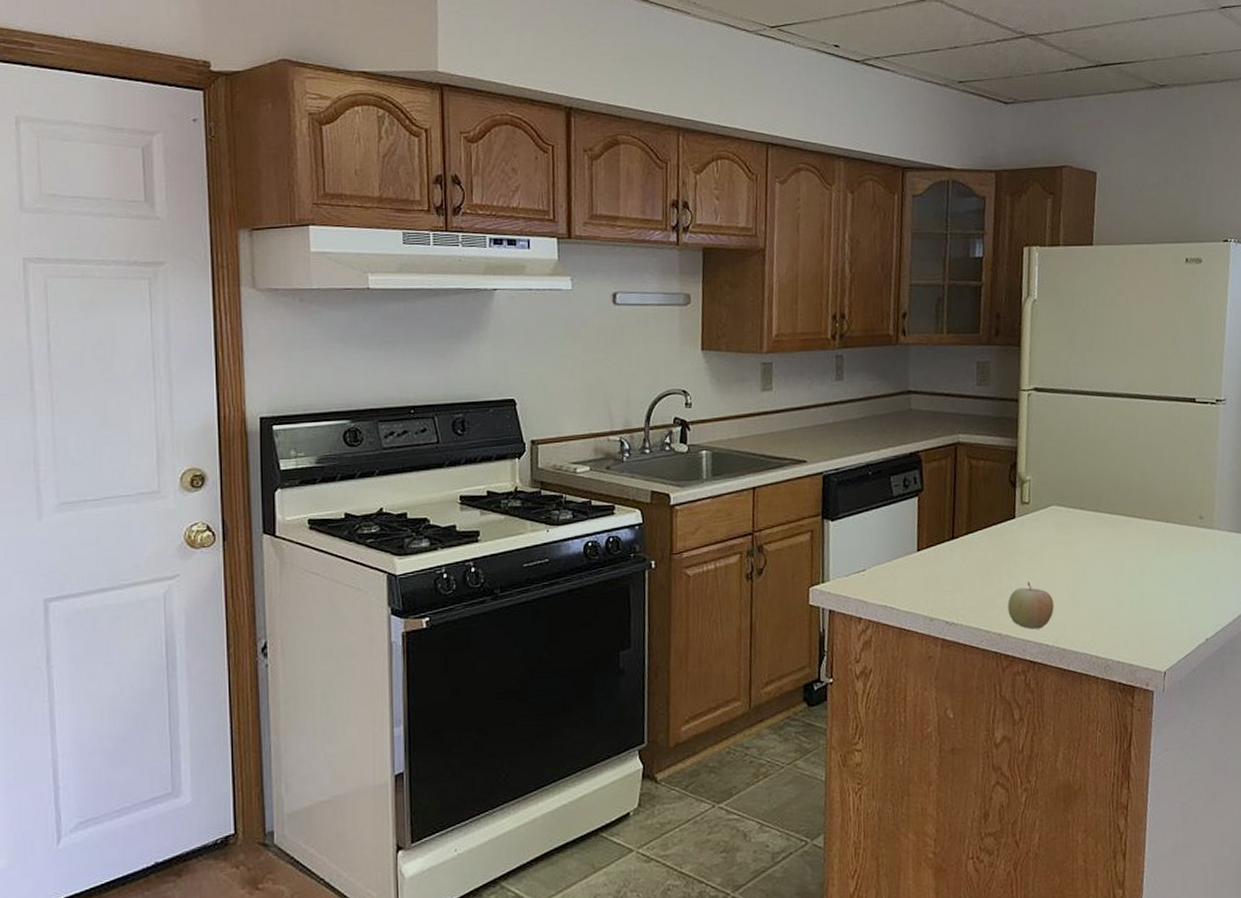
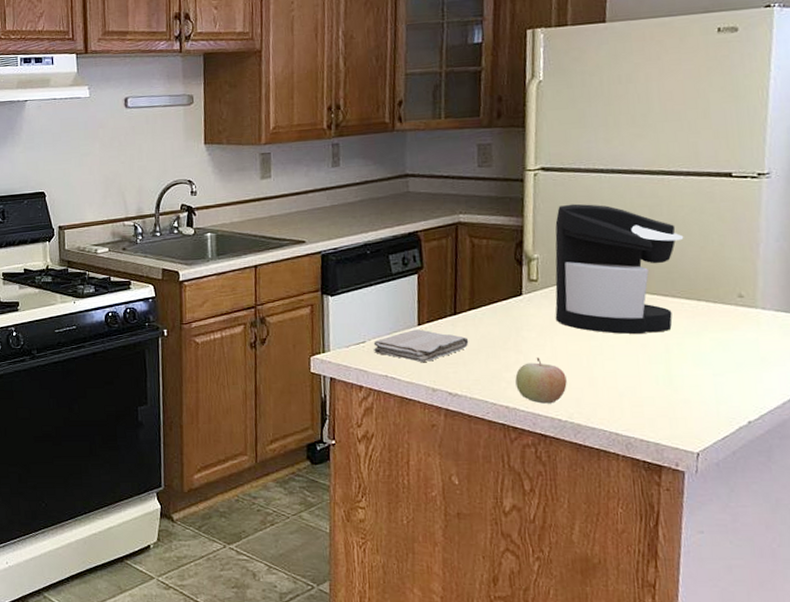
washcloth: none [873,555,966,590] -> present [373,329,469,362]
coffee maker: none [1044,425,1156,556] -> present [555,203,684,334]

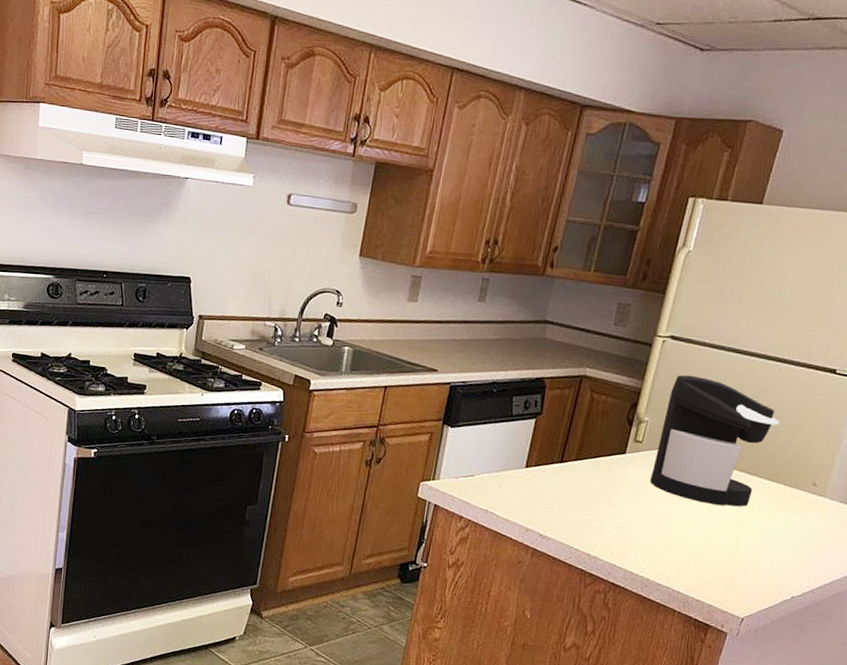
washcloth: present [373,329,469,362] -> none [480,470,569,503]
fruit: present [515,357,567,404] -> none [600,513,647,557]

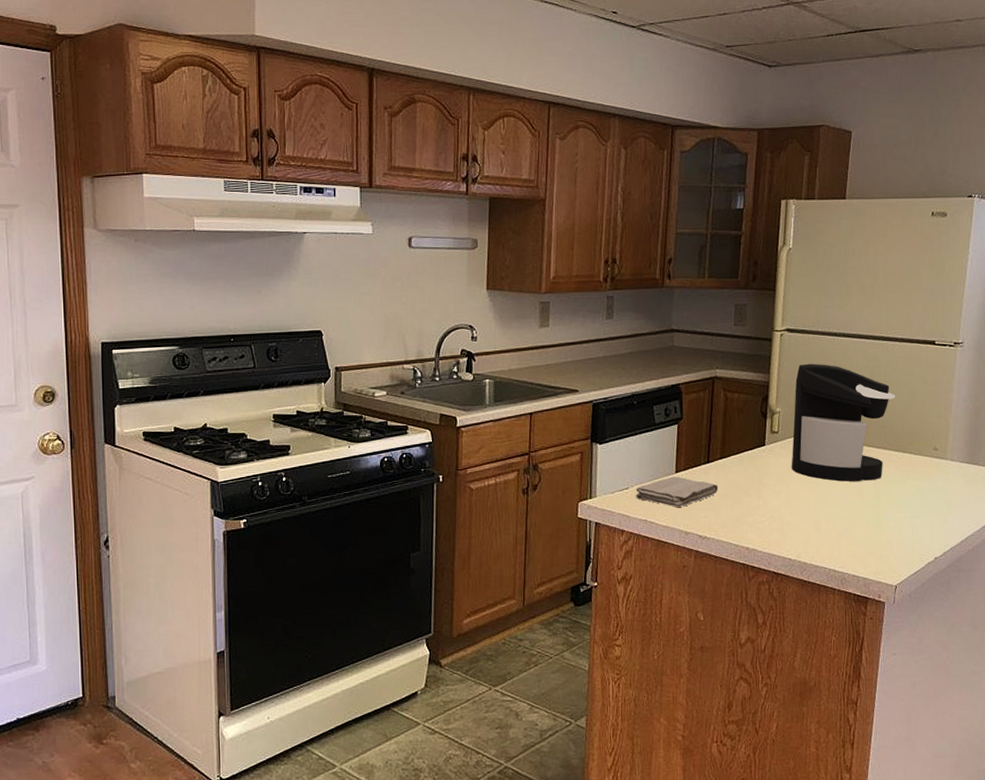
washcloth: none [480,470,569,503] -> present [636,476,719,507]

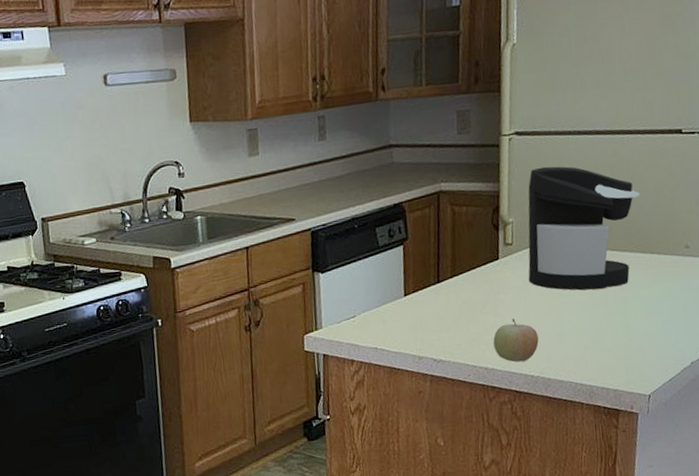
washcloth: present [636,476,719,507] -> none [363,299,452,332]
fruit: none [755,502,797,545] -> present [493,318,539,362]

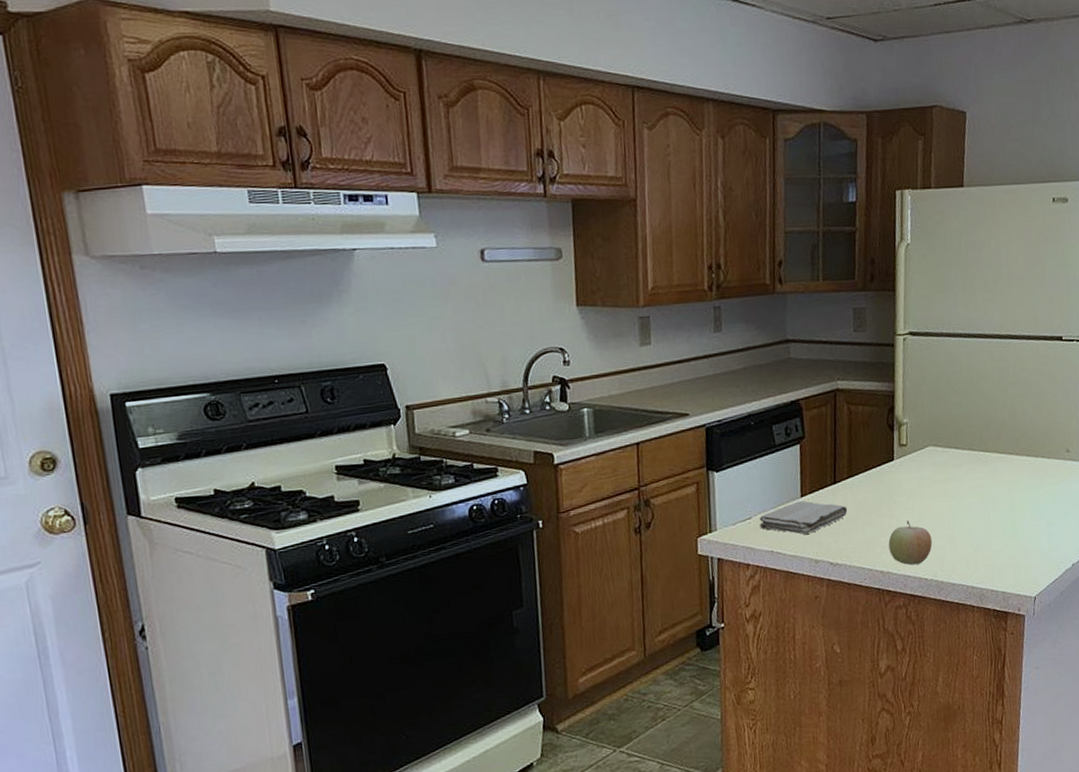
washcloth: none [363,299,452,332] -> present [759,501,848,535]
coffee maker: present [528,166,640,290] -> none [921,368,1026,493]

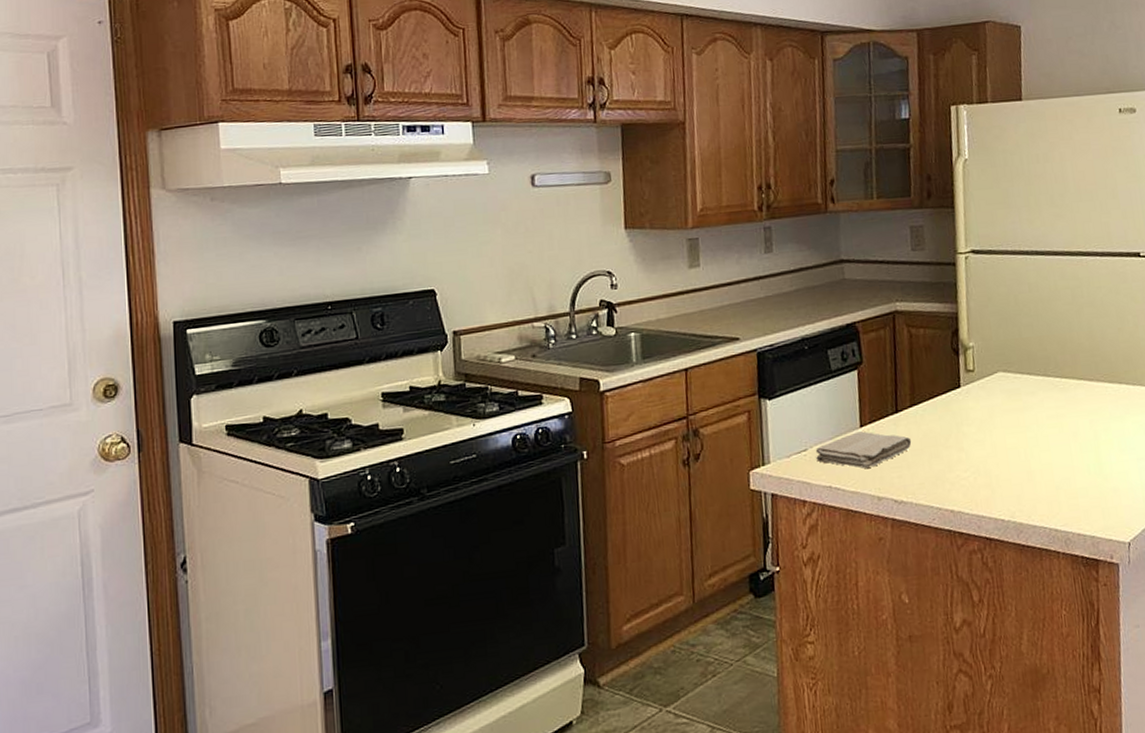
fruit: present [888,520,932,565] -> none [958,454,1008,504]

